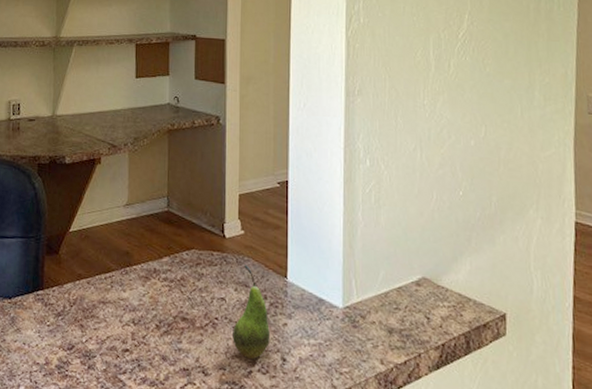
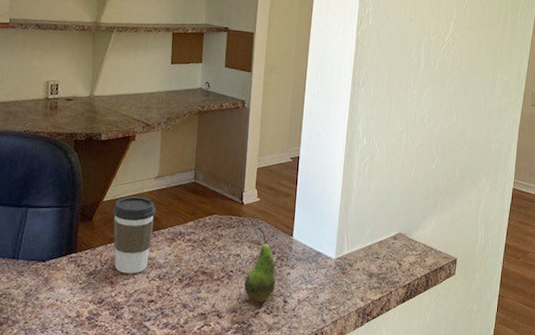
coffee cup: none [79,226,127,317] -> present [112,196,157,274]

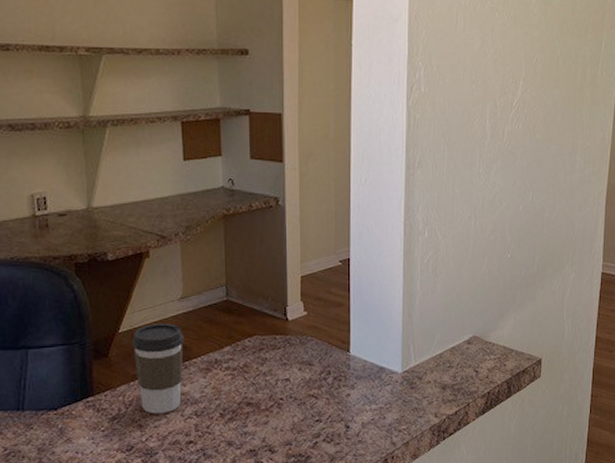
fruit: present [244,226,276,303] -> none [298,344,334,431]

